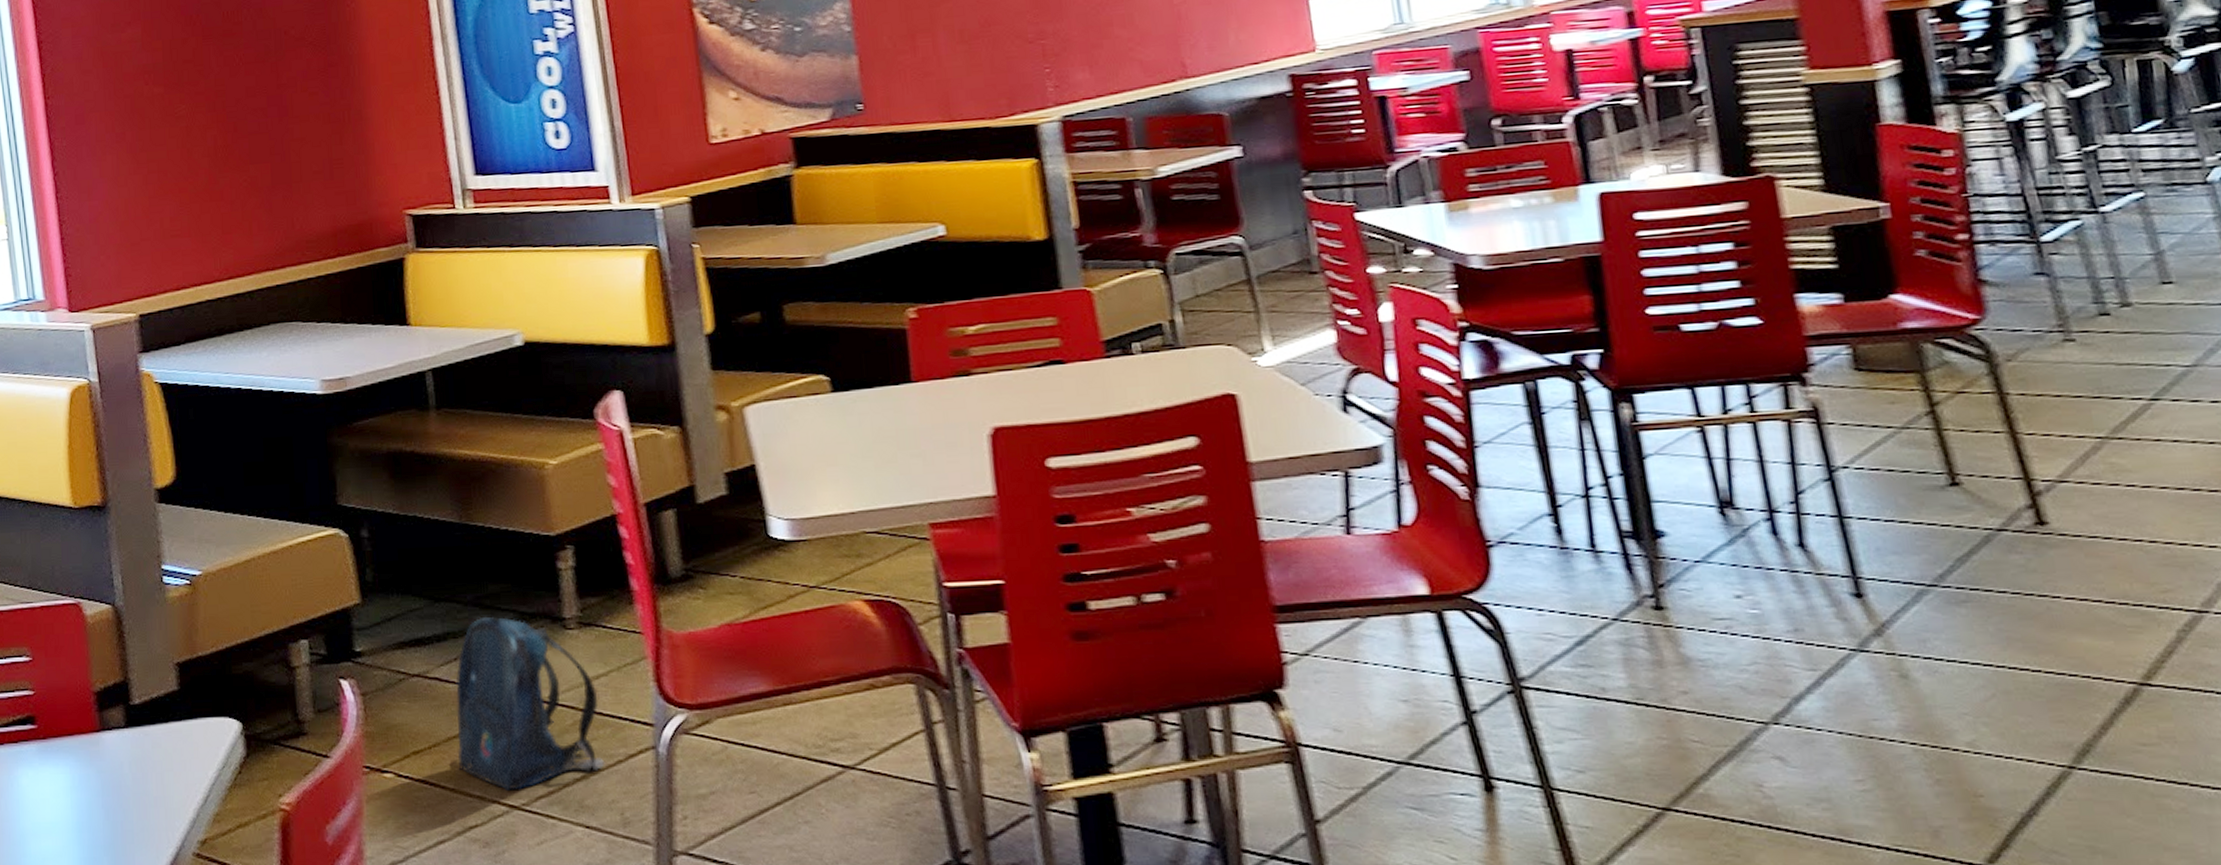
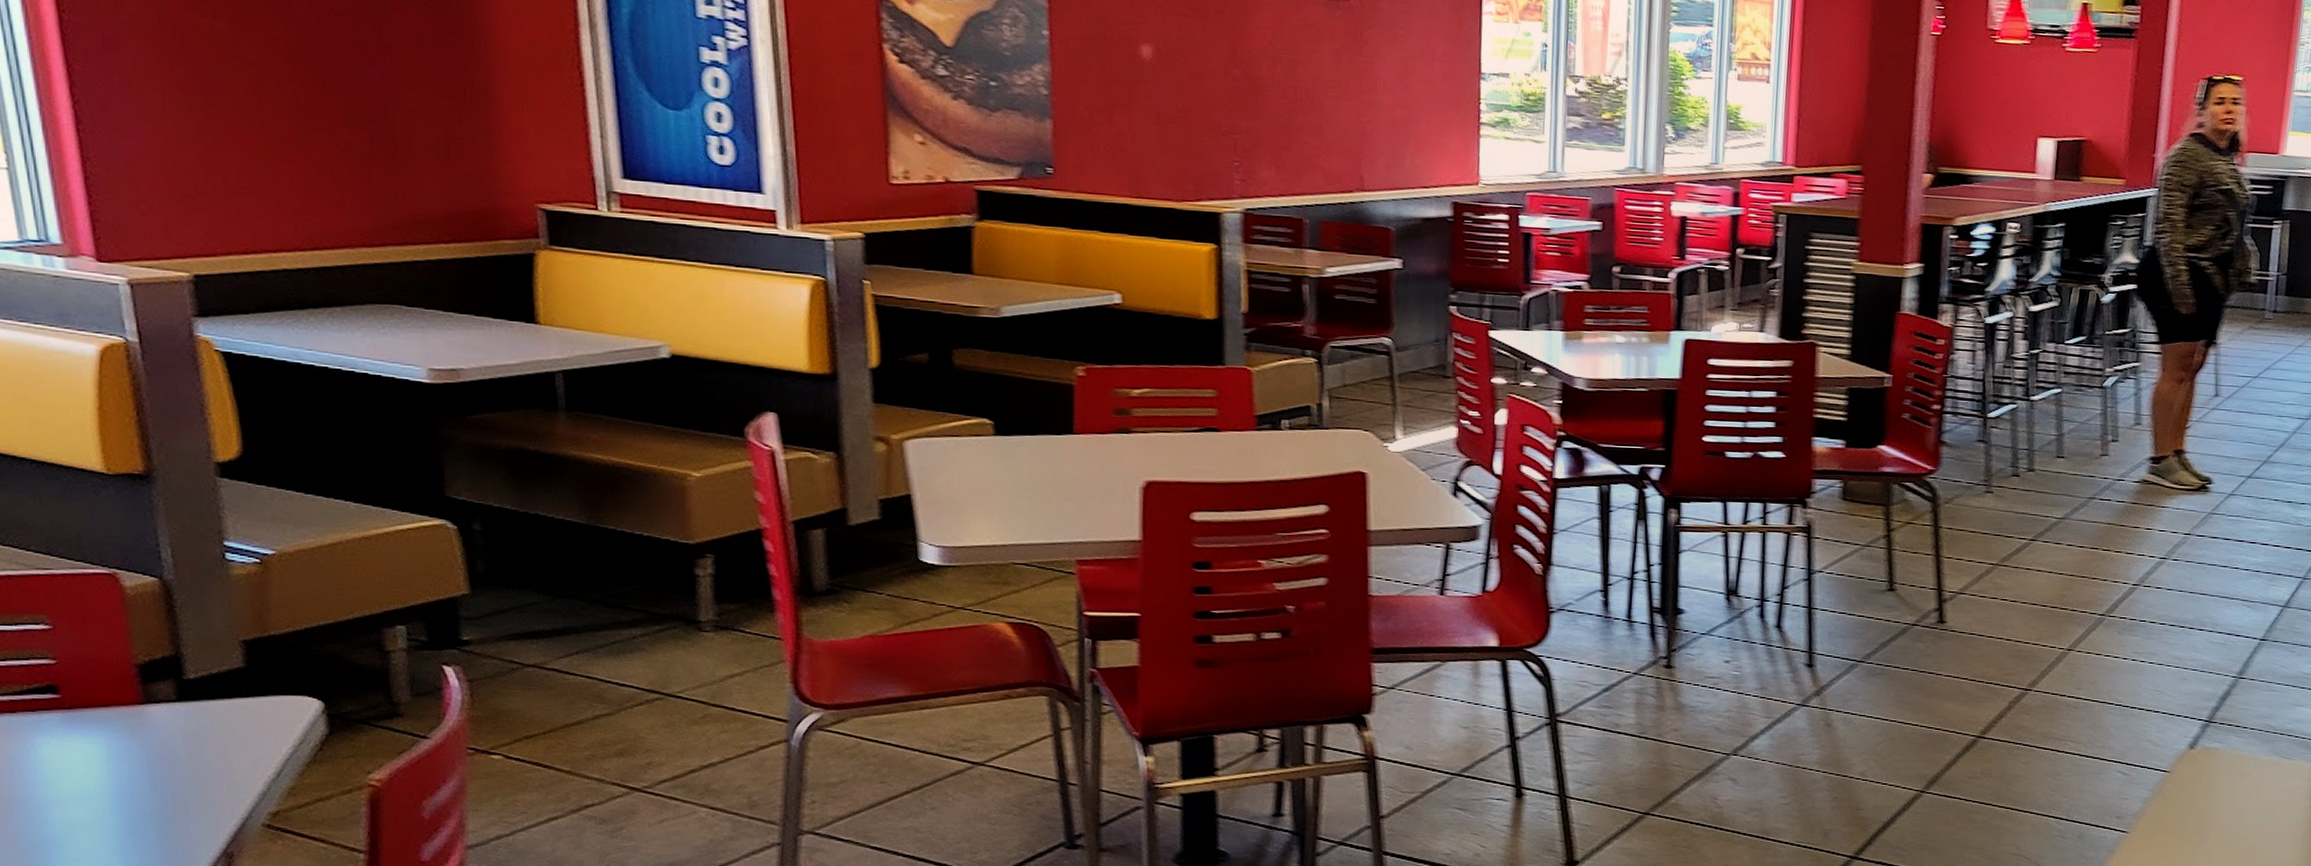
backpack: present [456,616,605,791] -> none [575,614,735,774]

